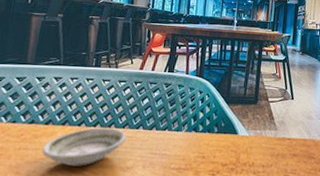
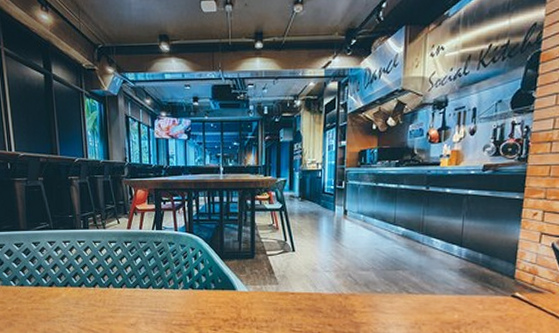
saucer: present [41,128,126,166] -> none [51,288,125,324]

